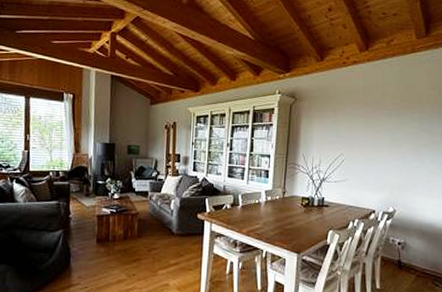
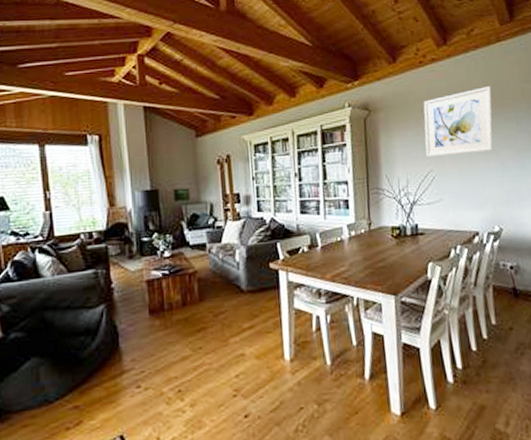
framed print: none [338,89,402,144] -> present [423,85,494,158]

